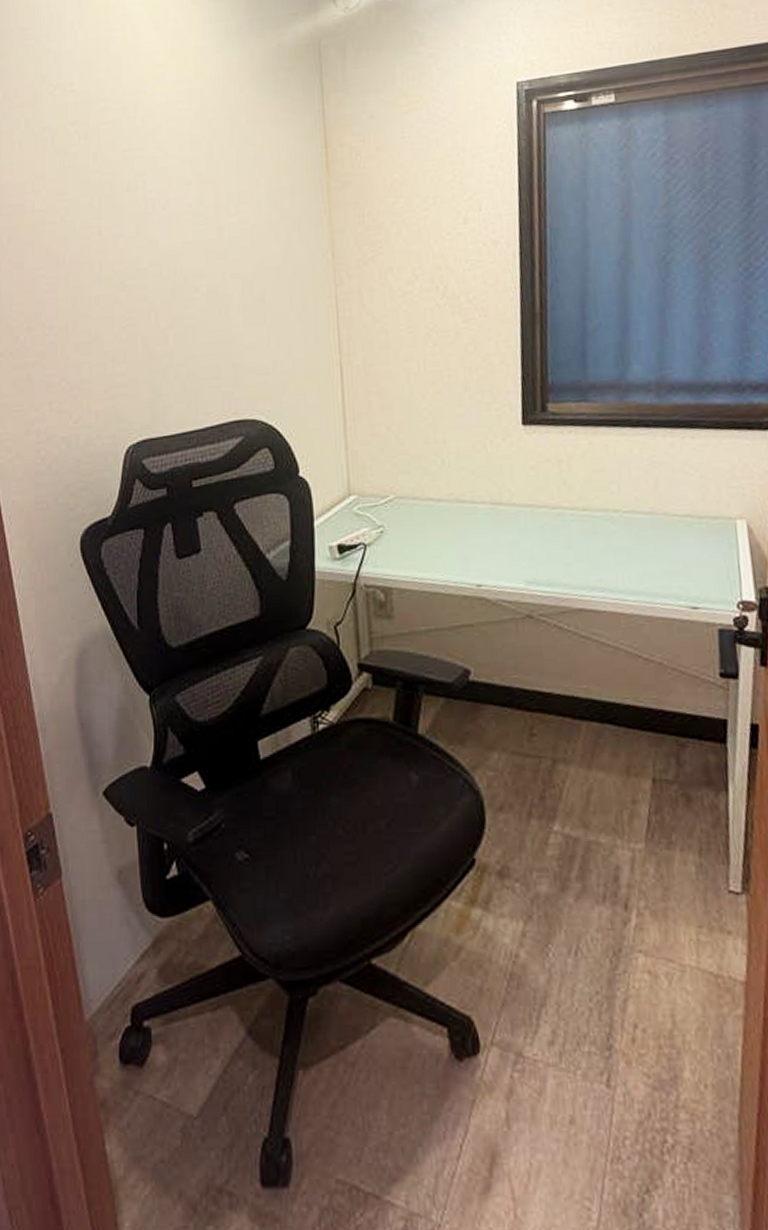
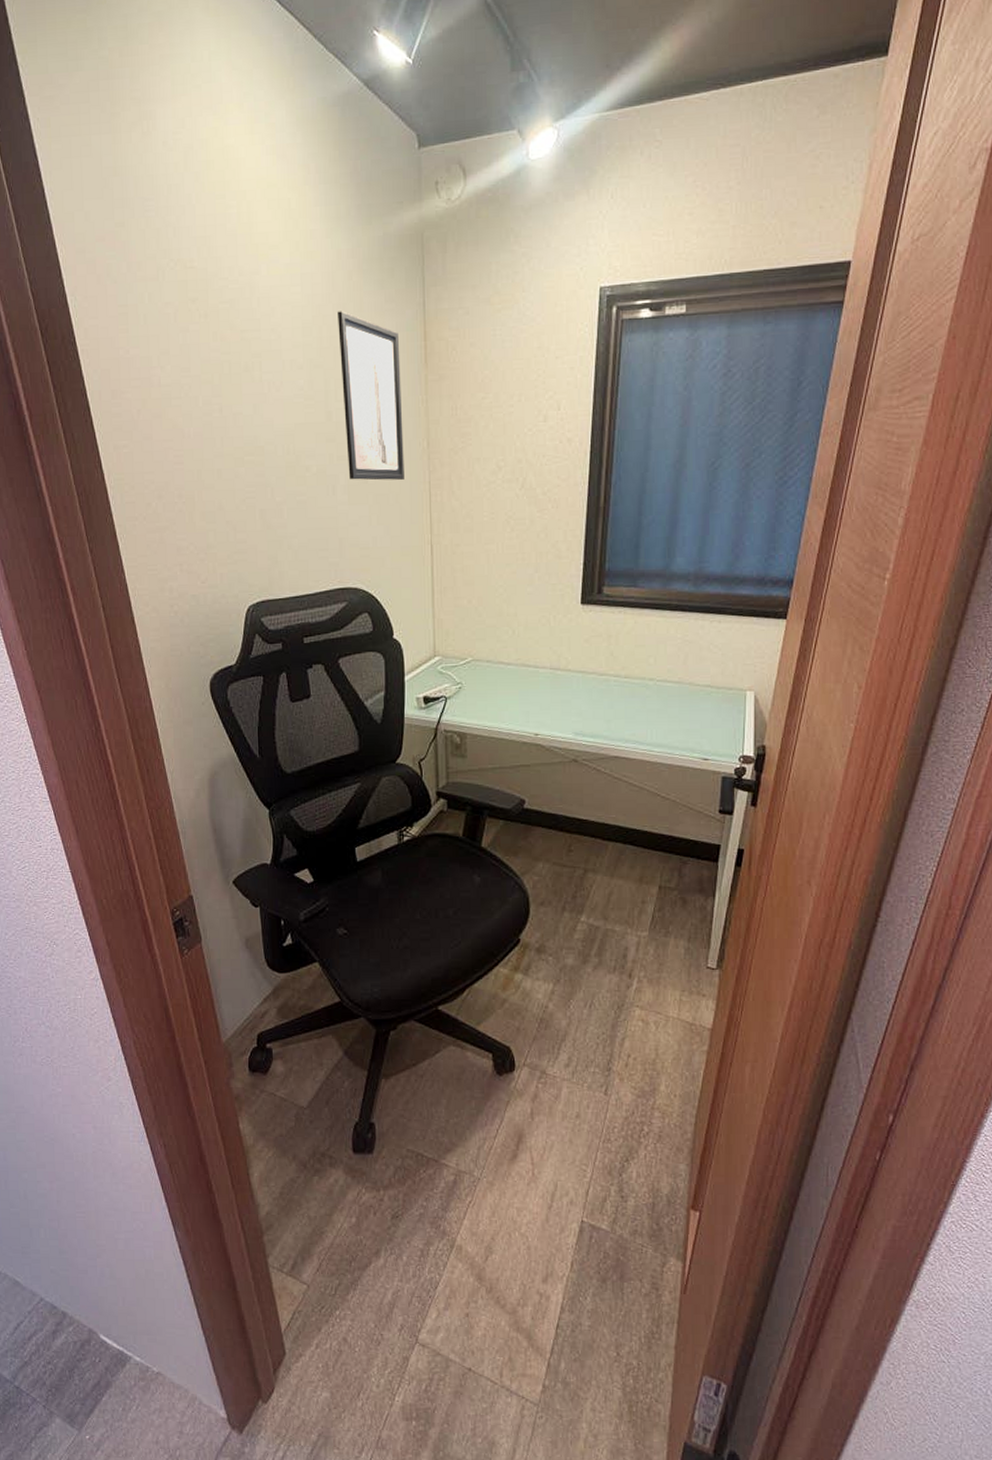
wall art: none [229,123,307,299] -> present [338,311,404,480]

